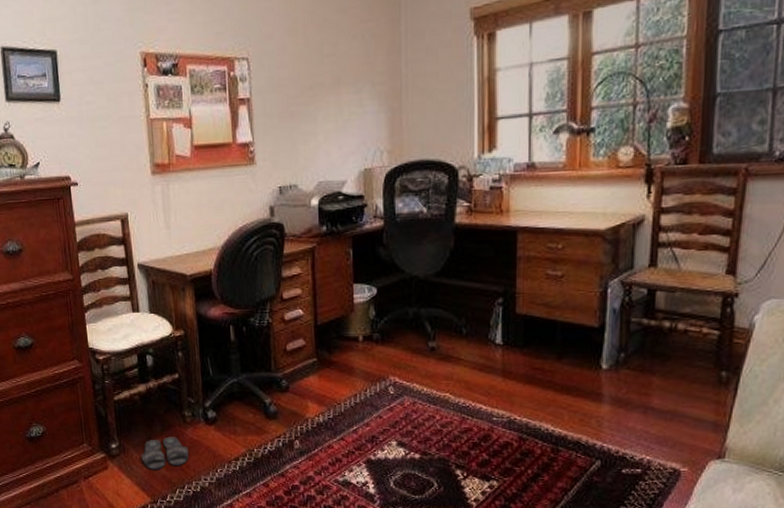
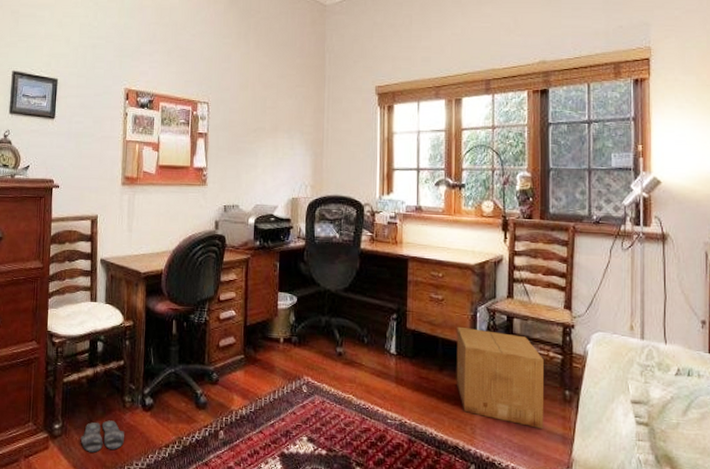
cardboard box: none [578,306,694,416] -> present [456,326,544,429]

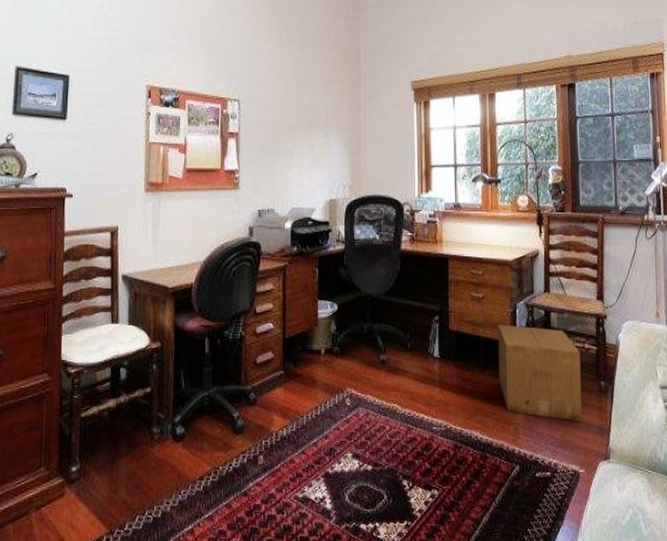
slippers: present [80,420,124,453] -> none [102,456,153,495]

